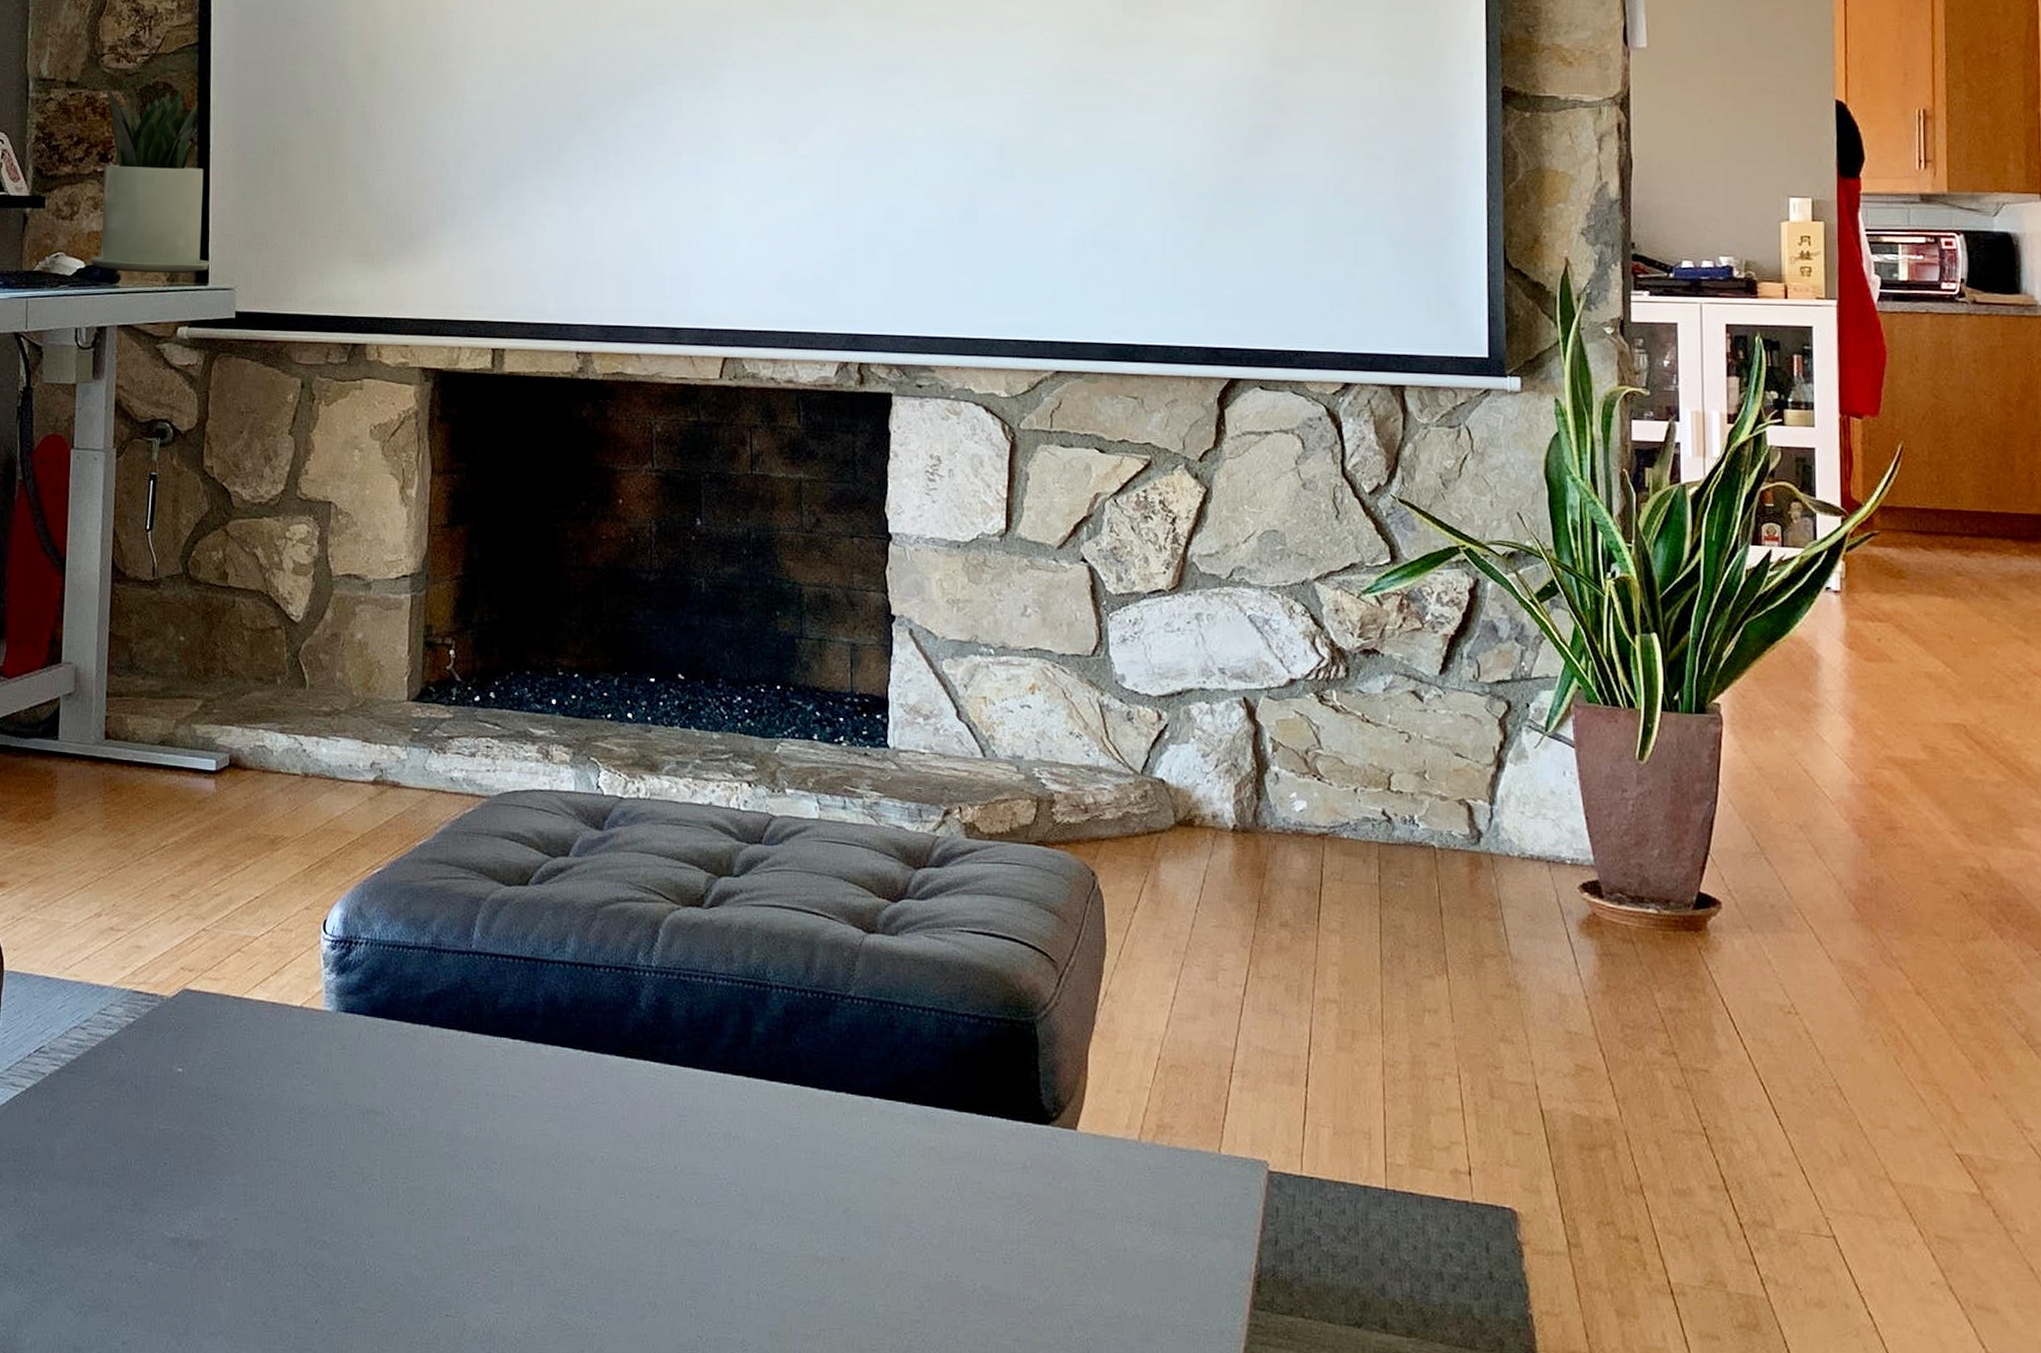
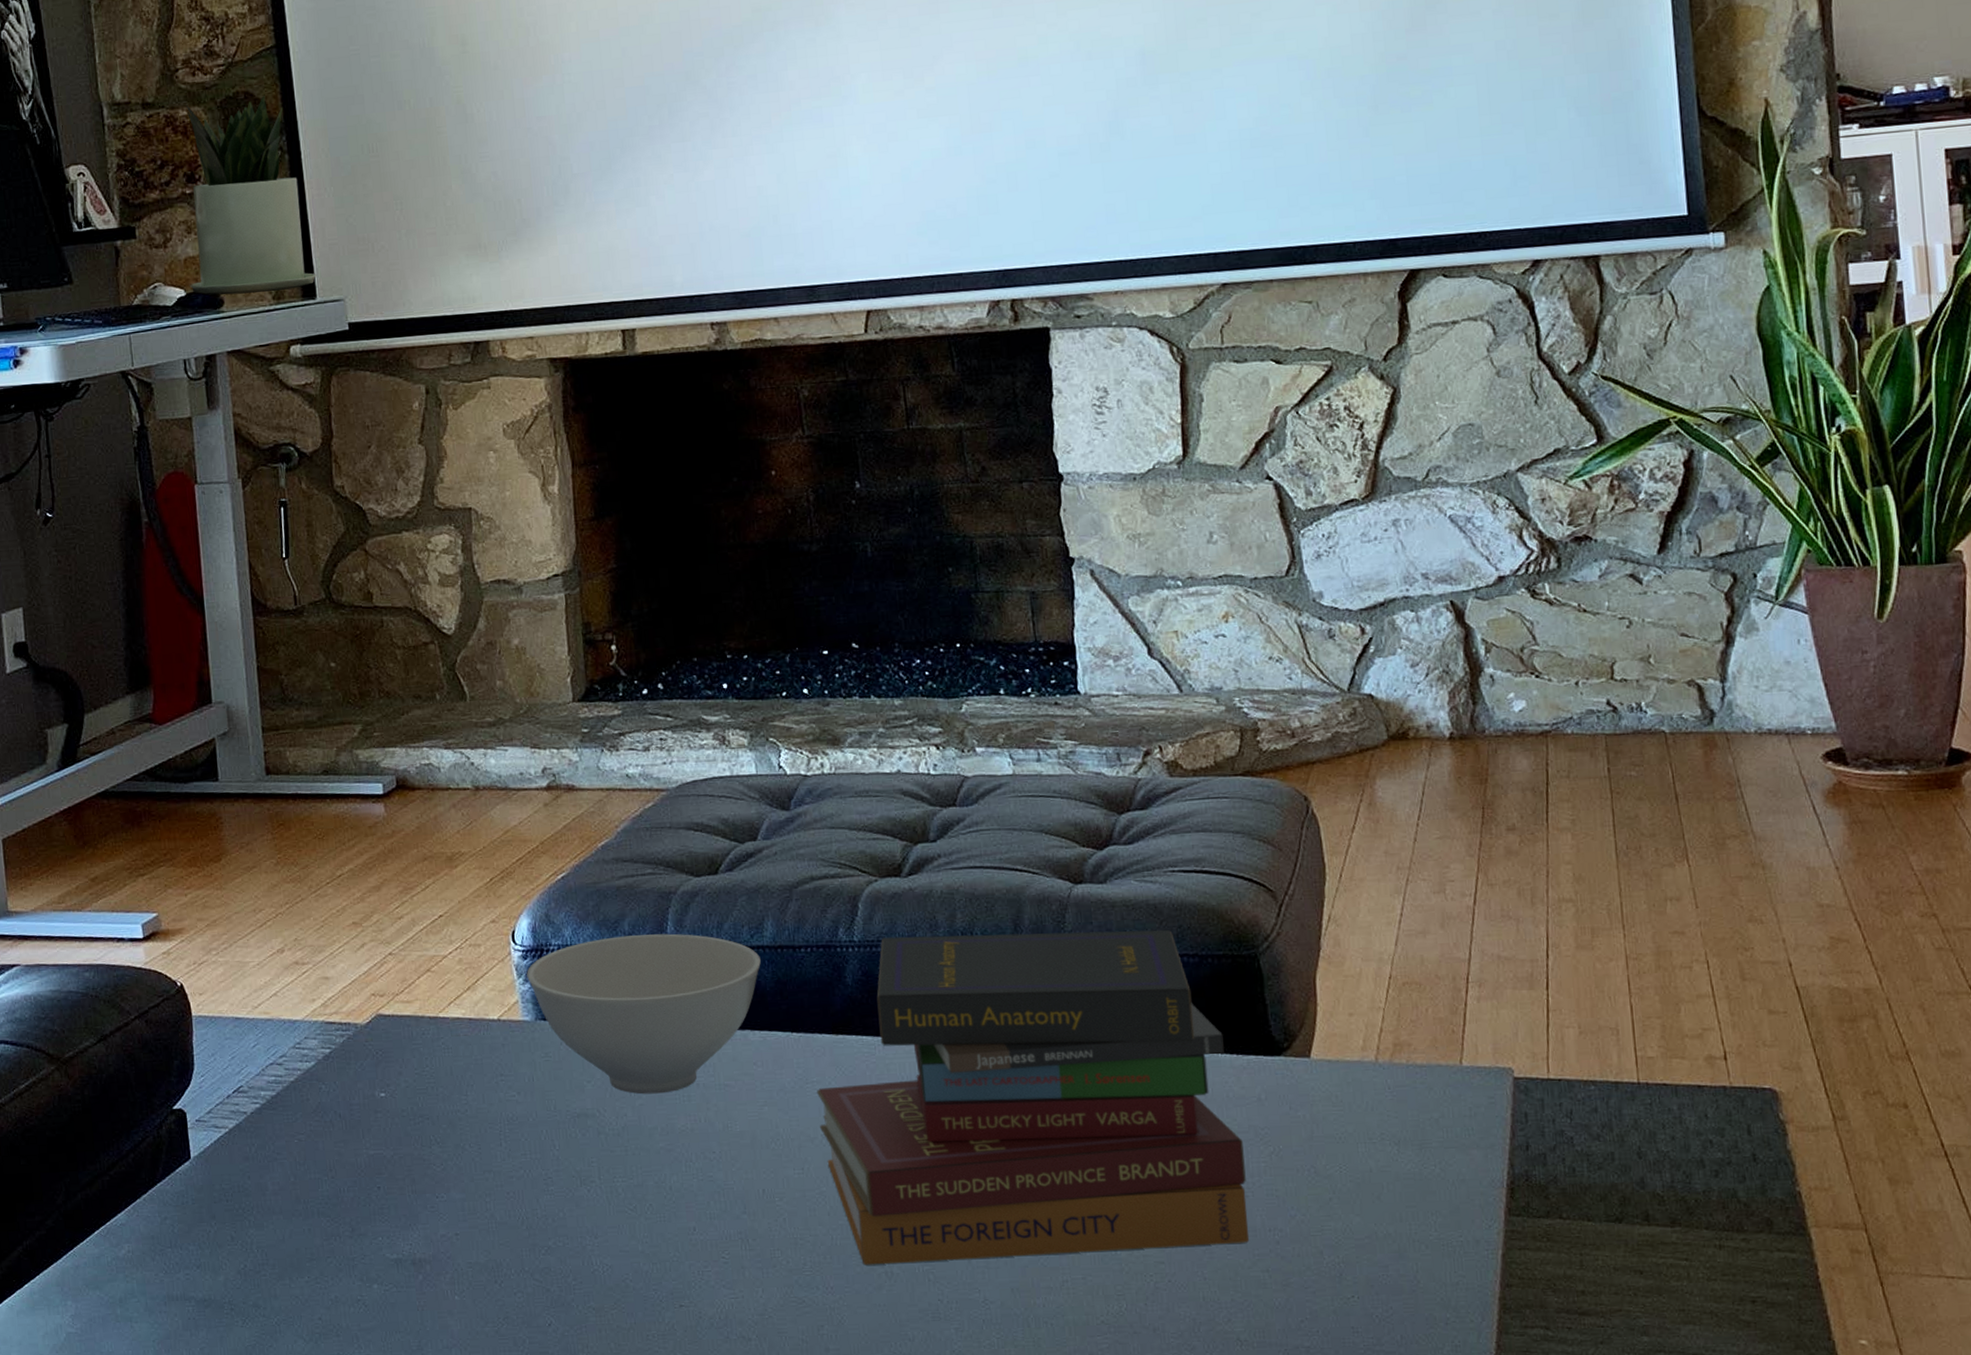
bowl: none [333,936,560,1099] -> present [526,933,761,1095]
books: none [601,966,1005,1310] -> present [817,929,1250,1265]

